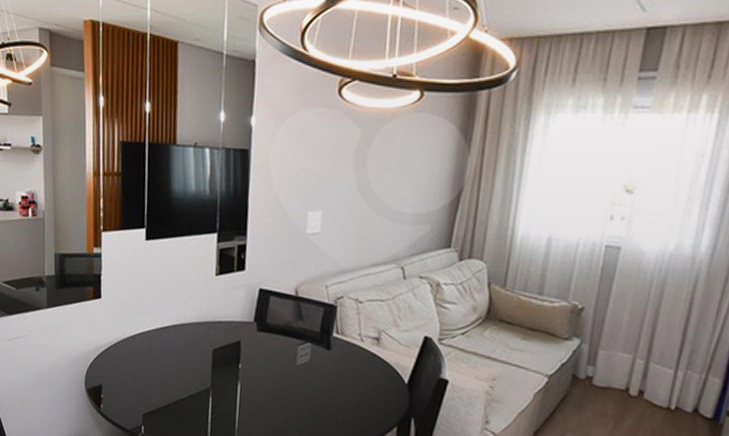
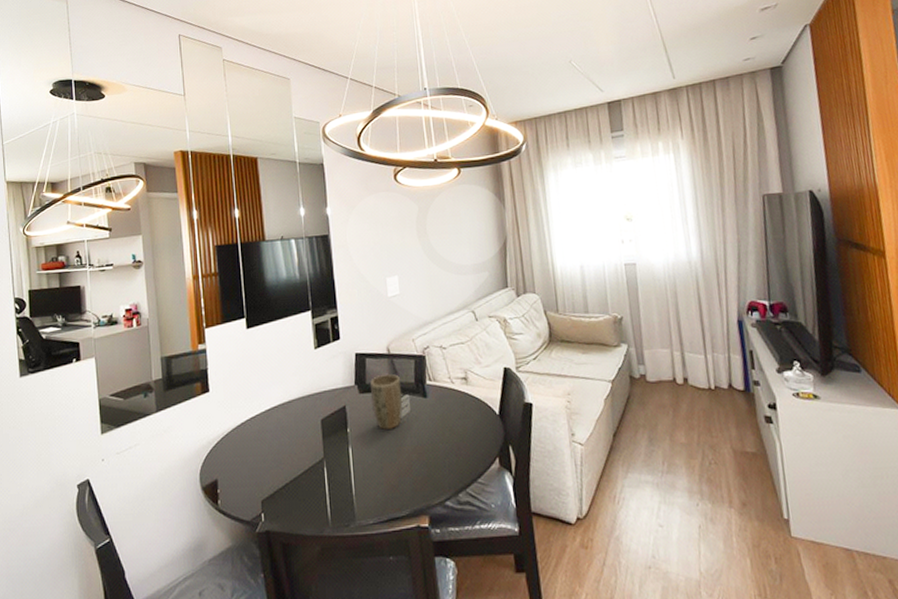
plant pot: none [269,317,305,375] -> present [370,374,403,431]

